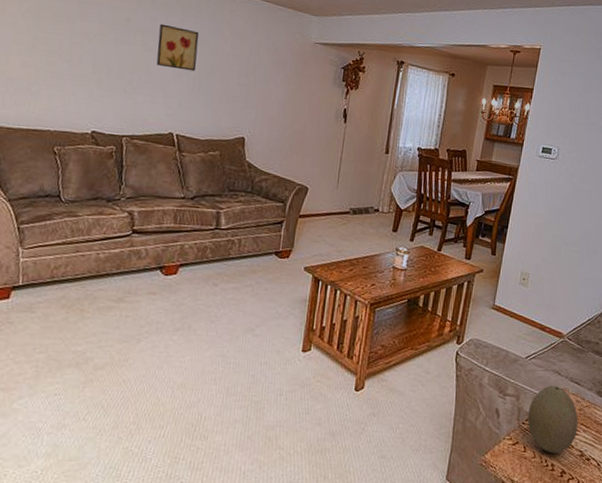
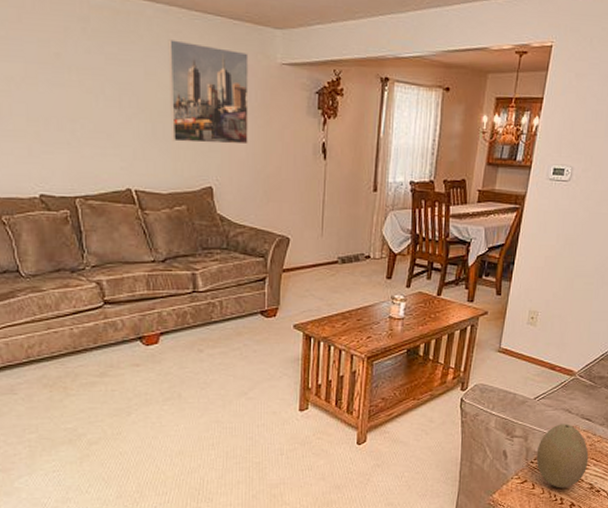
wall art: present [156,23,200,72] -> none [96,56,146,113]
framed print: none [214,16,288,105] -> present [168,39,249,145]

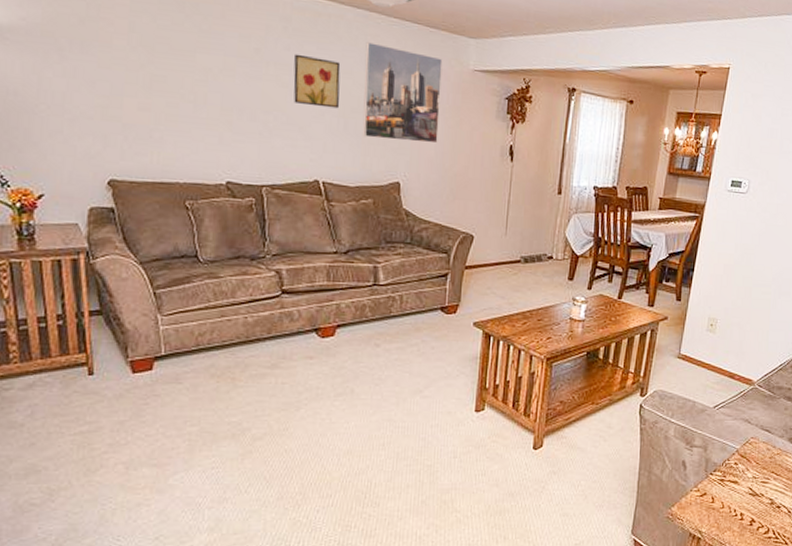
wall art: none [96,56,146,113] -> present [293,54,341,109]
decorative egg: present [536,424,589,488] -> none [715,434,769,503]

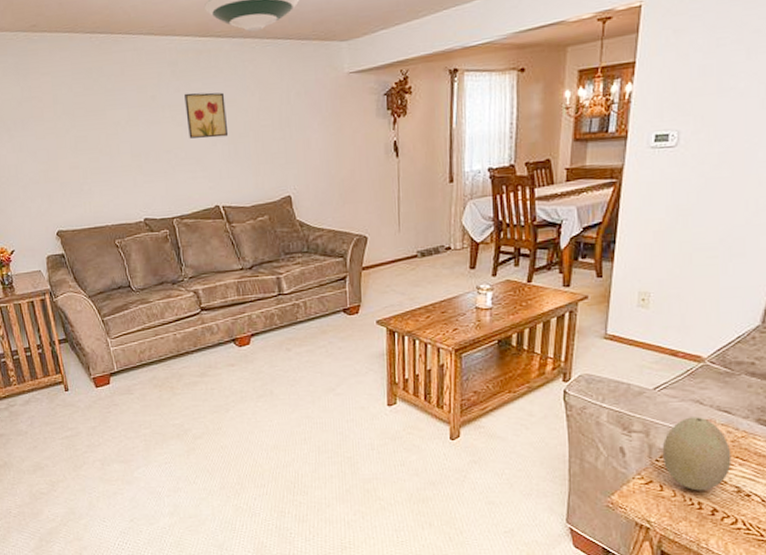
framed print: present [362,42,443,144] -> none [244,67,322,159]
decorative egg: none [715,434,769,503] -> present [662,417,732,491]

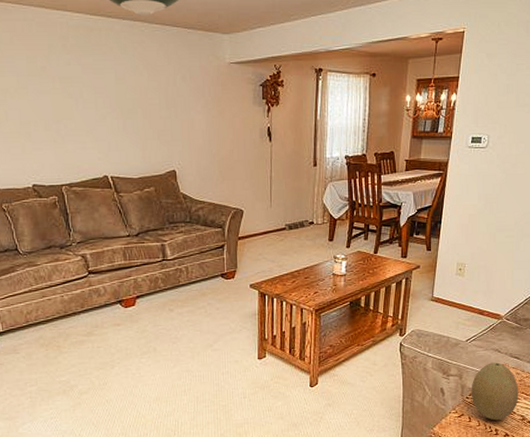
wall art: present [184,92,229,139] -> none [75,67,118,112]

